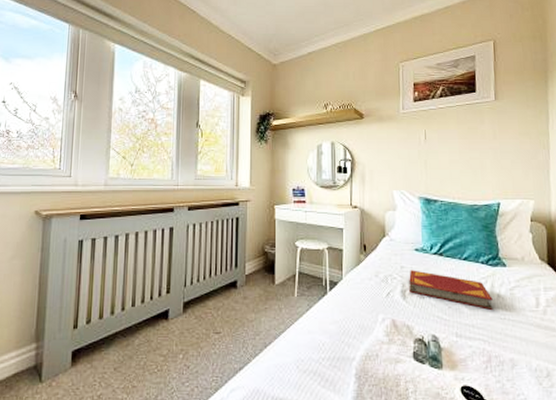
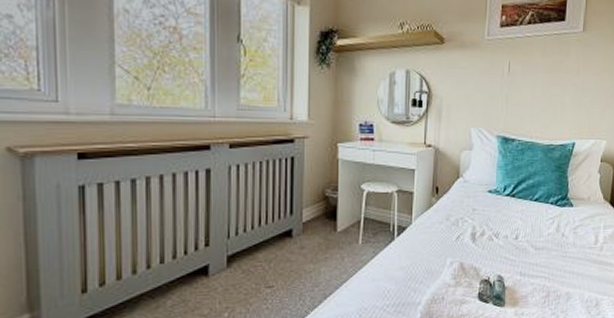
hardback book: present [409,270,493,310] -> none [479,212,557,249]

